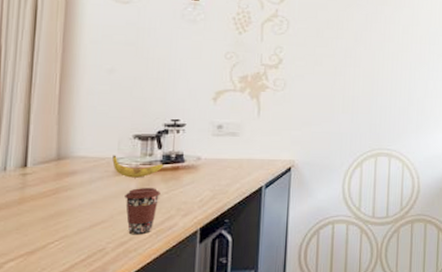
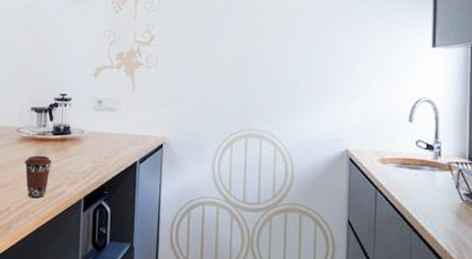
banana: present [112,155,165,178] -> none [15,125,55,147]

